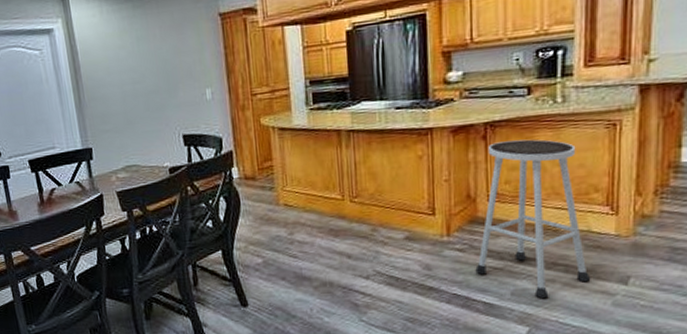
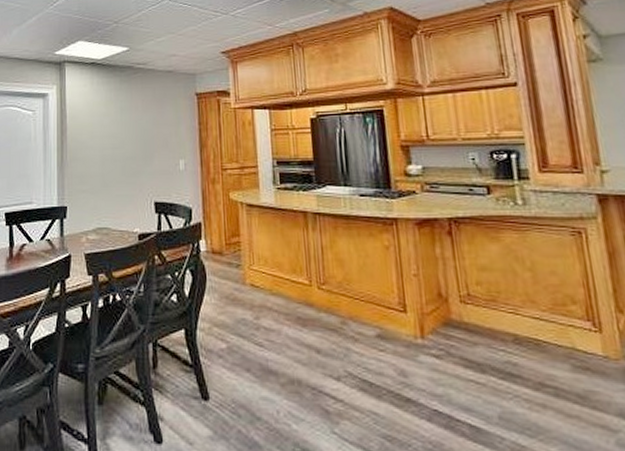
stool: present [475,139,591,299] -> none [454,239,586,428]

